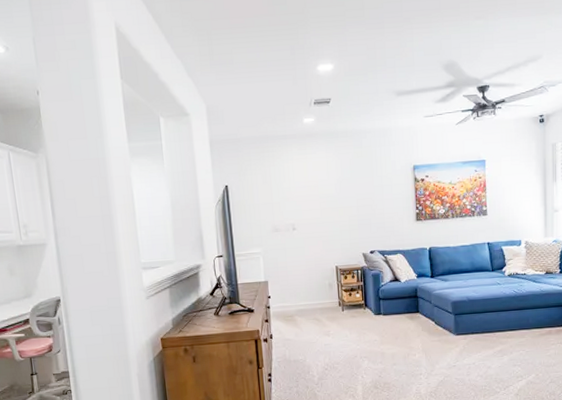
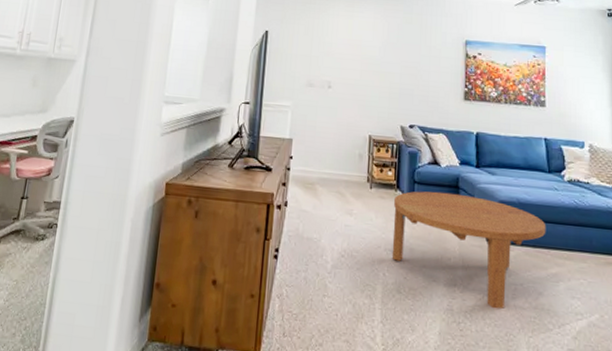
coffee table: none [364,302,492,386] -> present [392,191,546,310]

